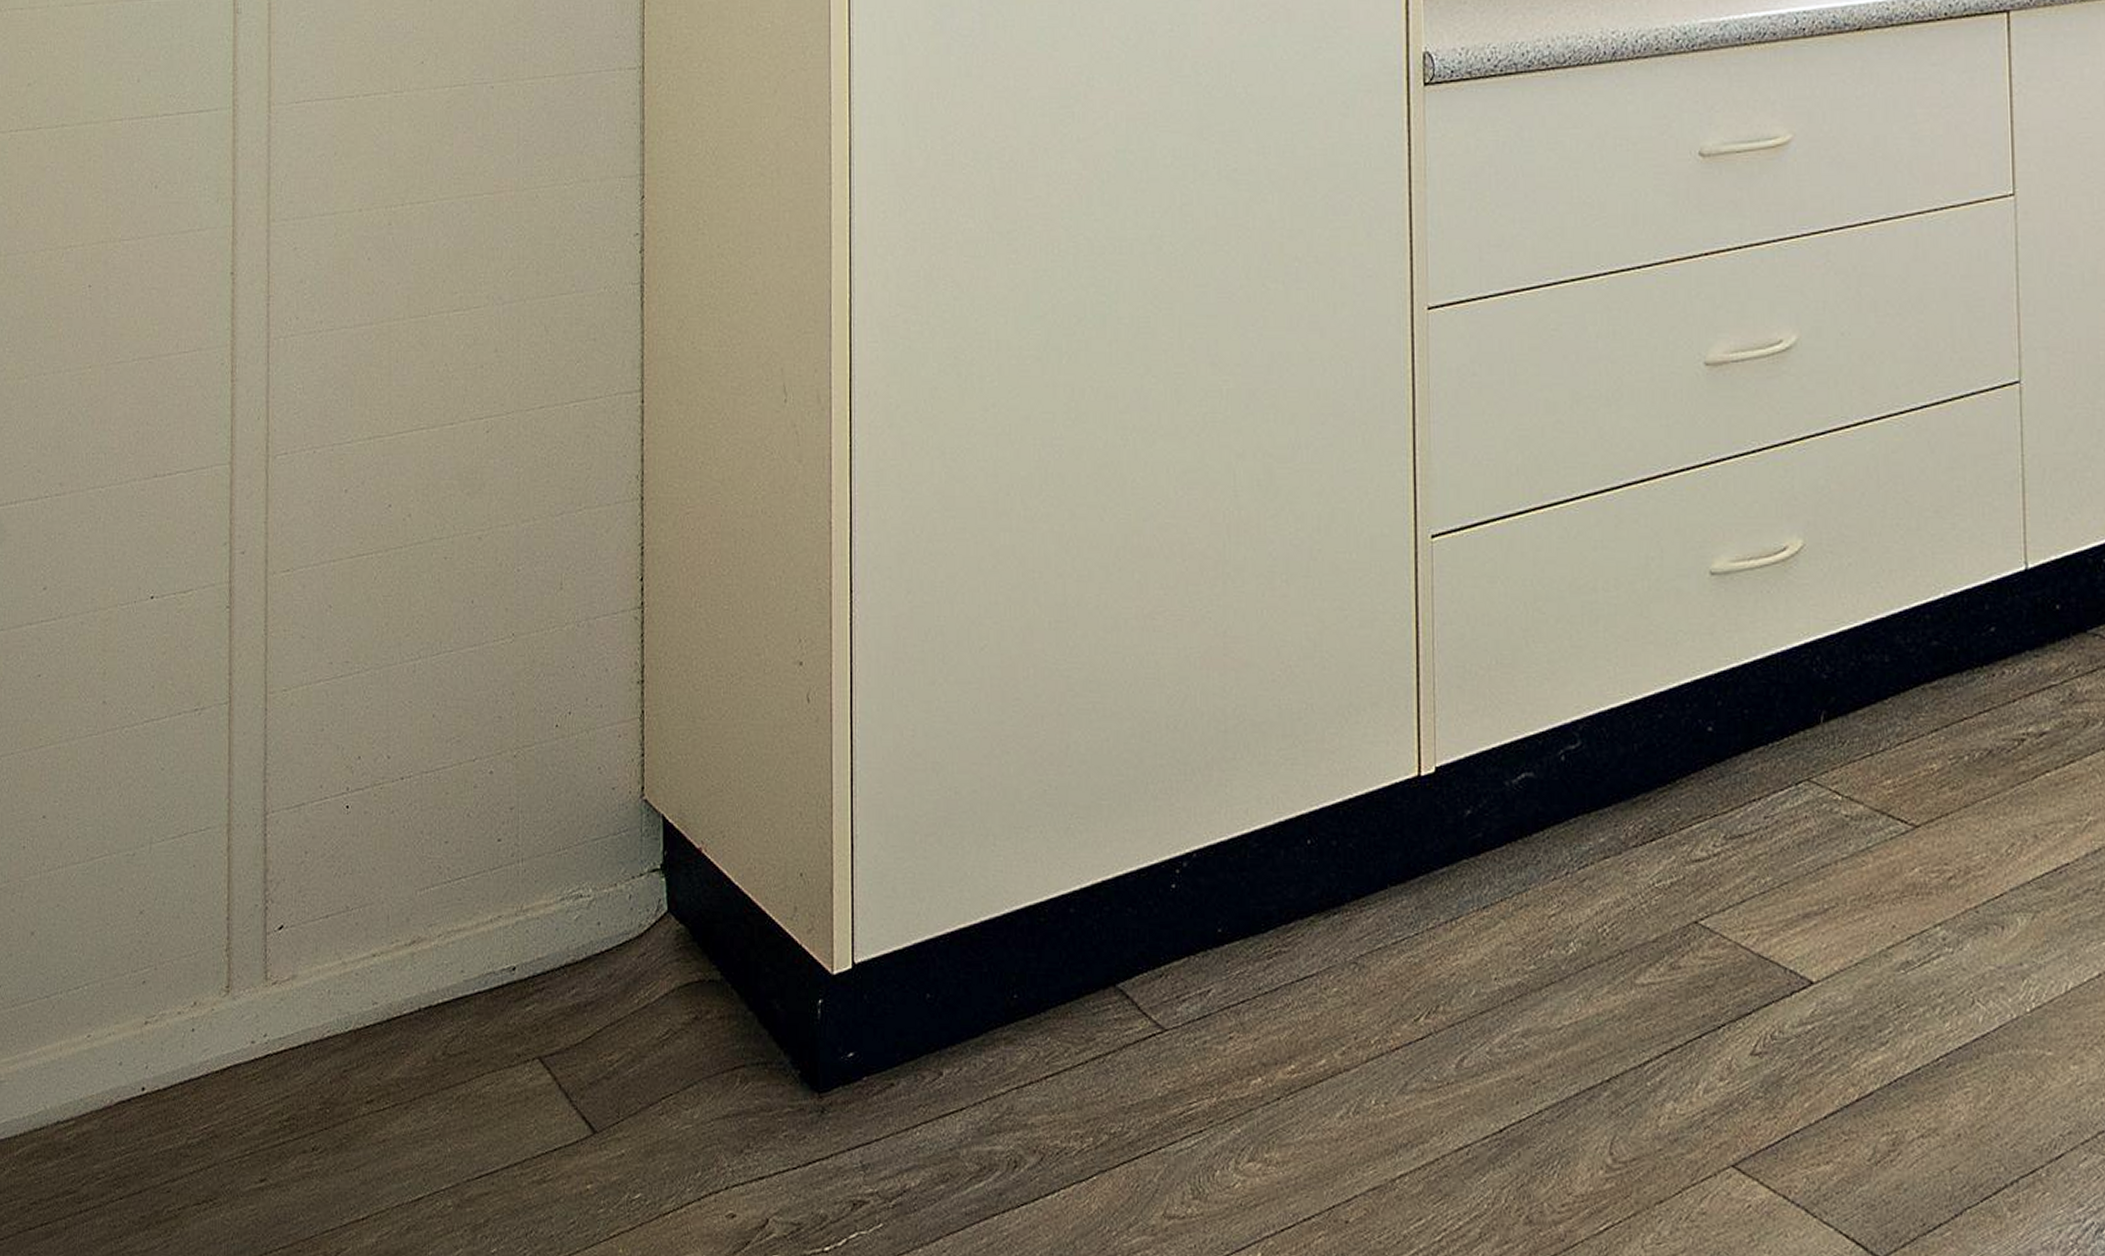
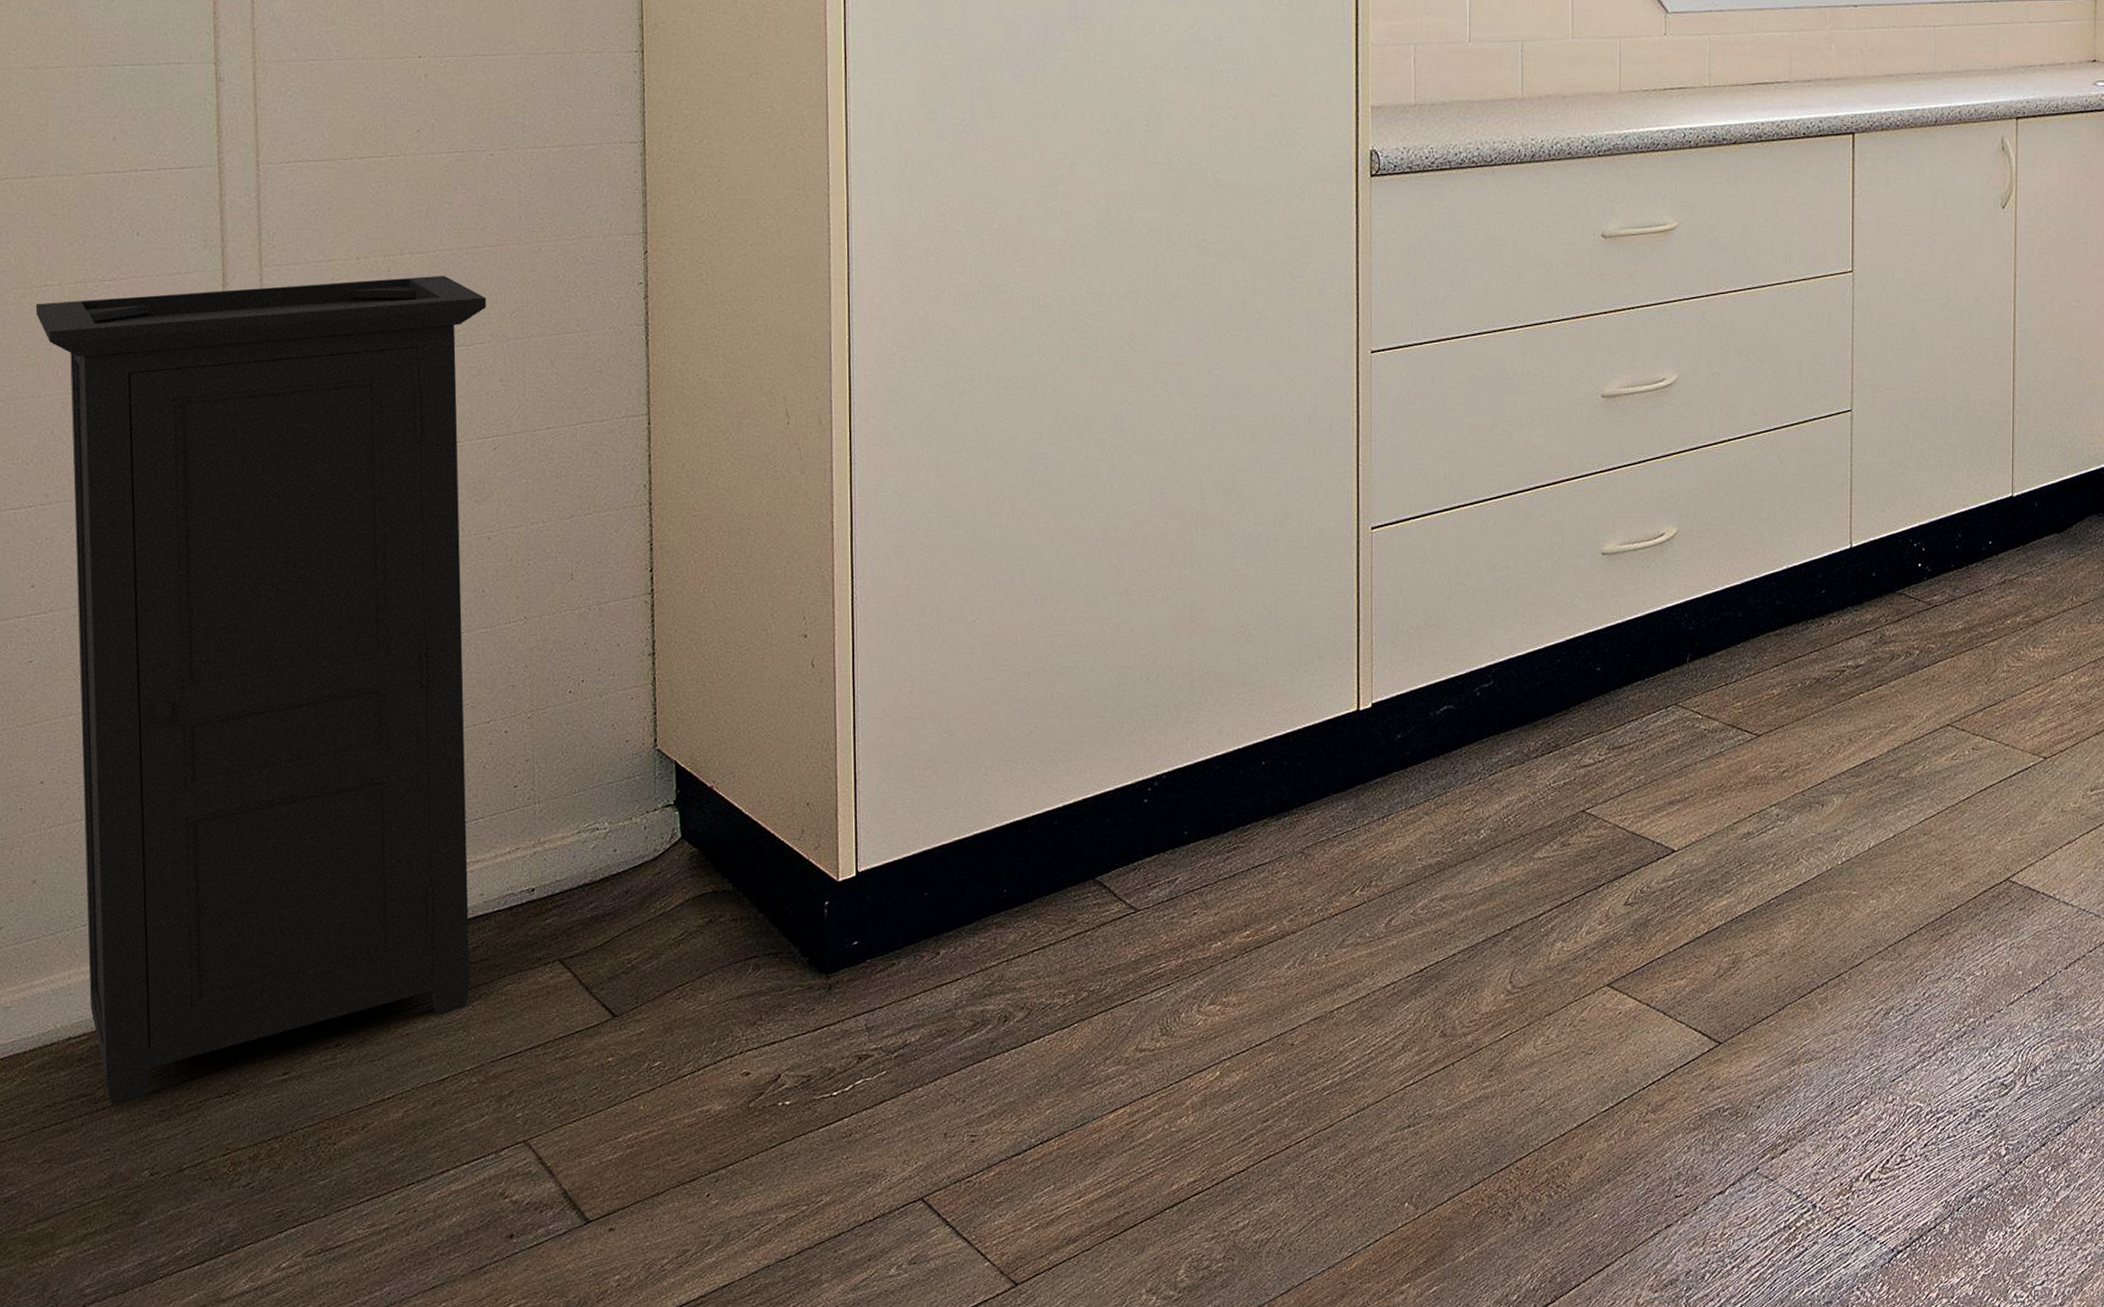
trash can: none [60,228,484,1207] -> present [35,275,487,1106]

